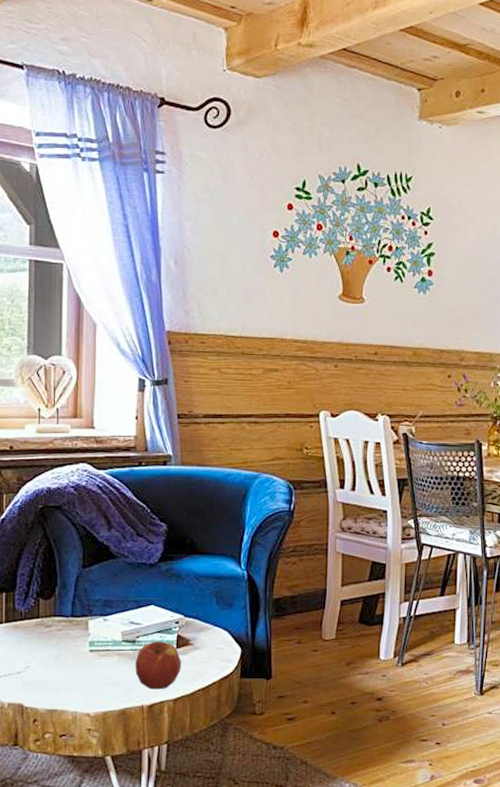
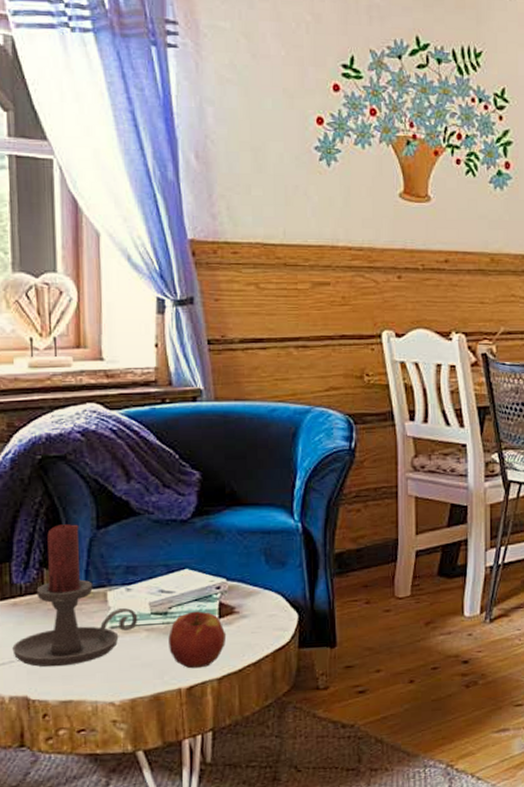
candle holder: none [12,563,112,681] -> present [12,524,138,667]

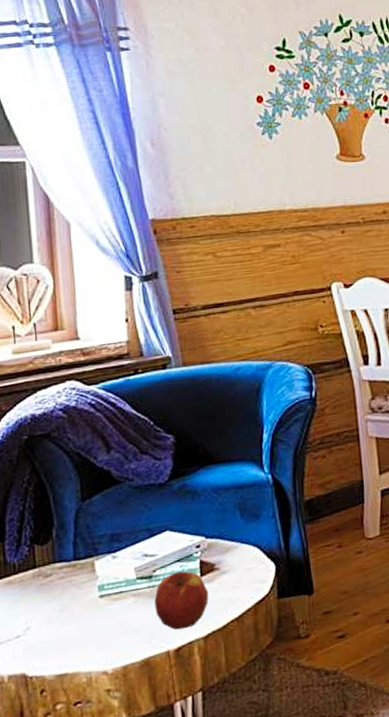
candle holder: present [12,524,138,667] -> none [9,498,125,643]

